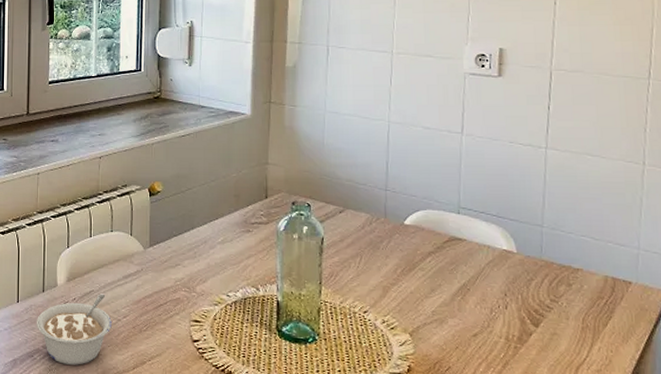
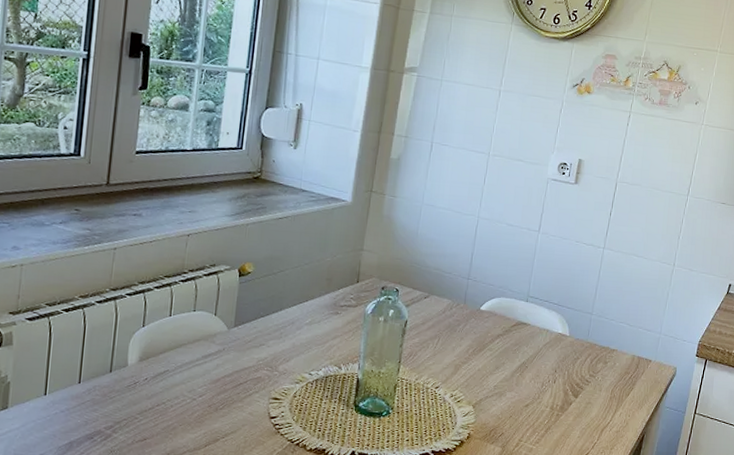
legume: present [36,293,112,365] -> none [99,373,186,445]

